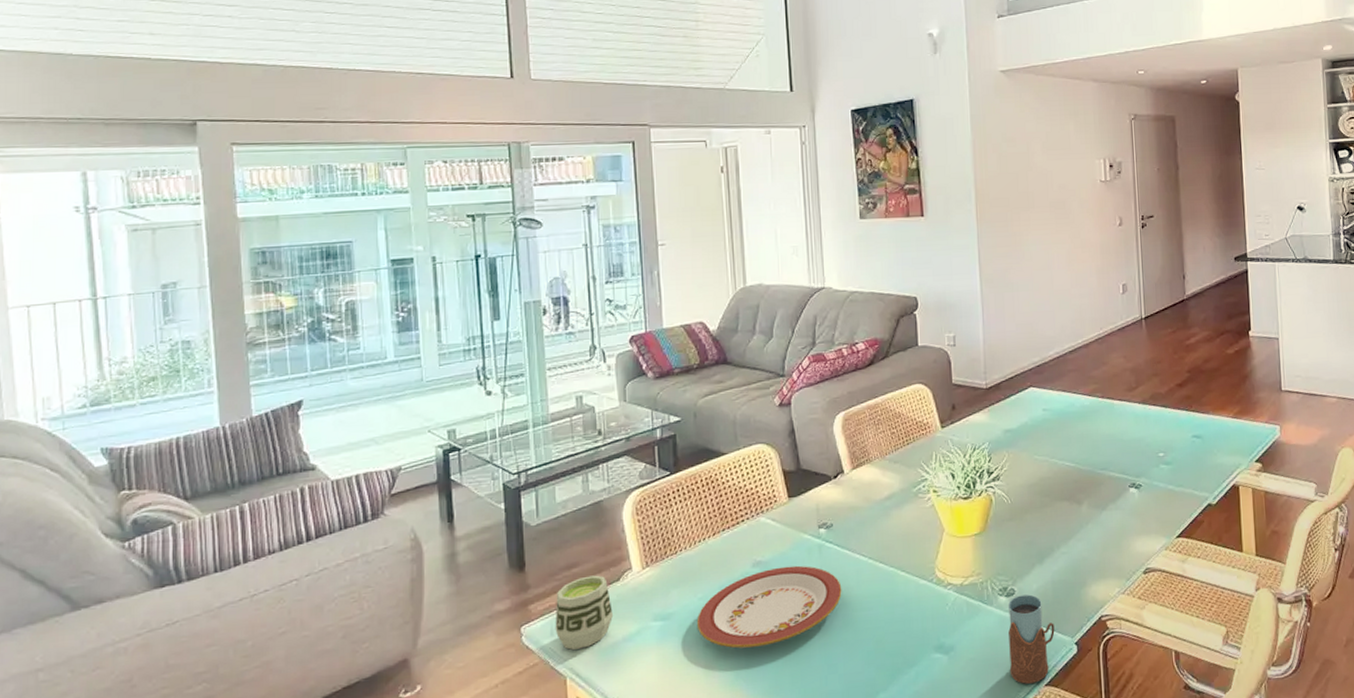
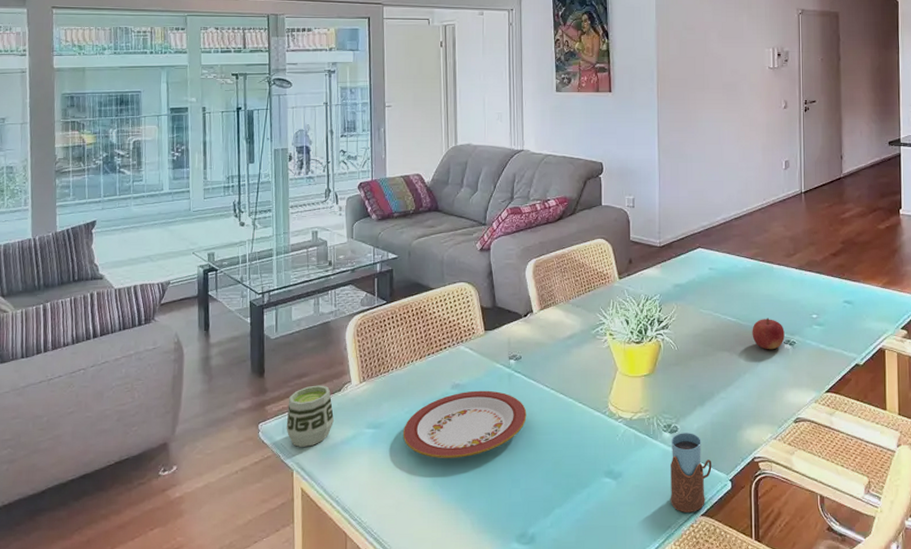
fruit: none [1093,460,1130,496] -> present [752,318,785,350]

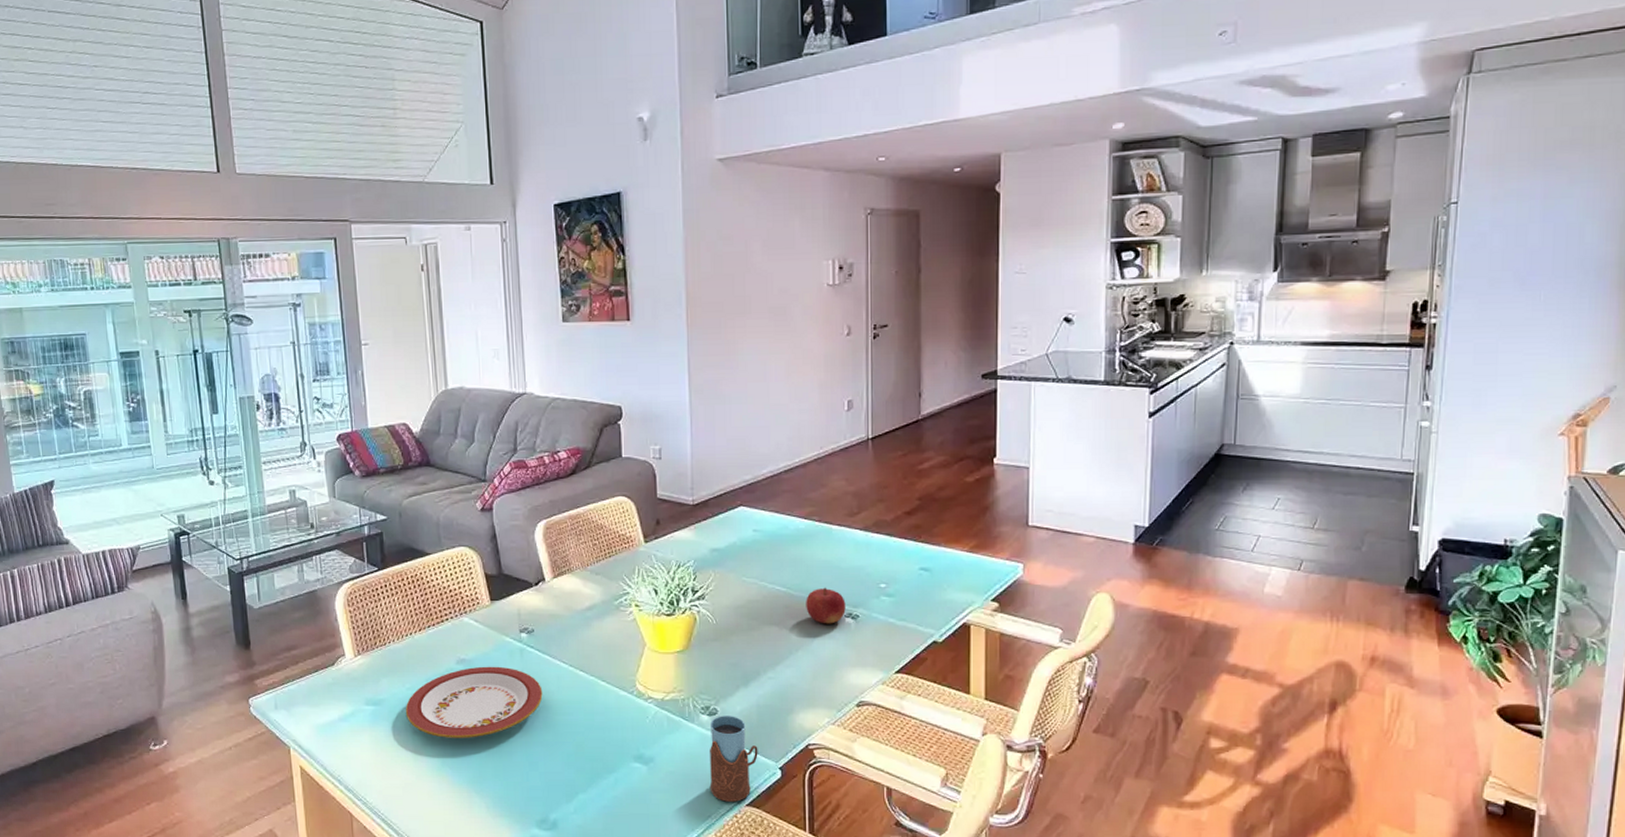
cup: present [286,385,334,447] -> none [278,658,329,723]

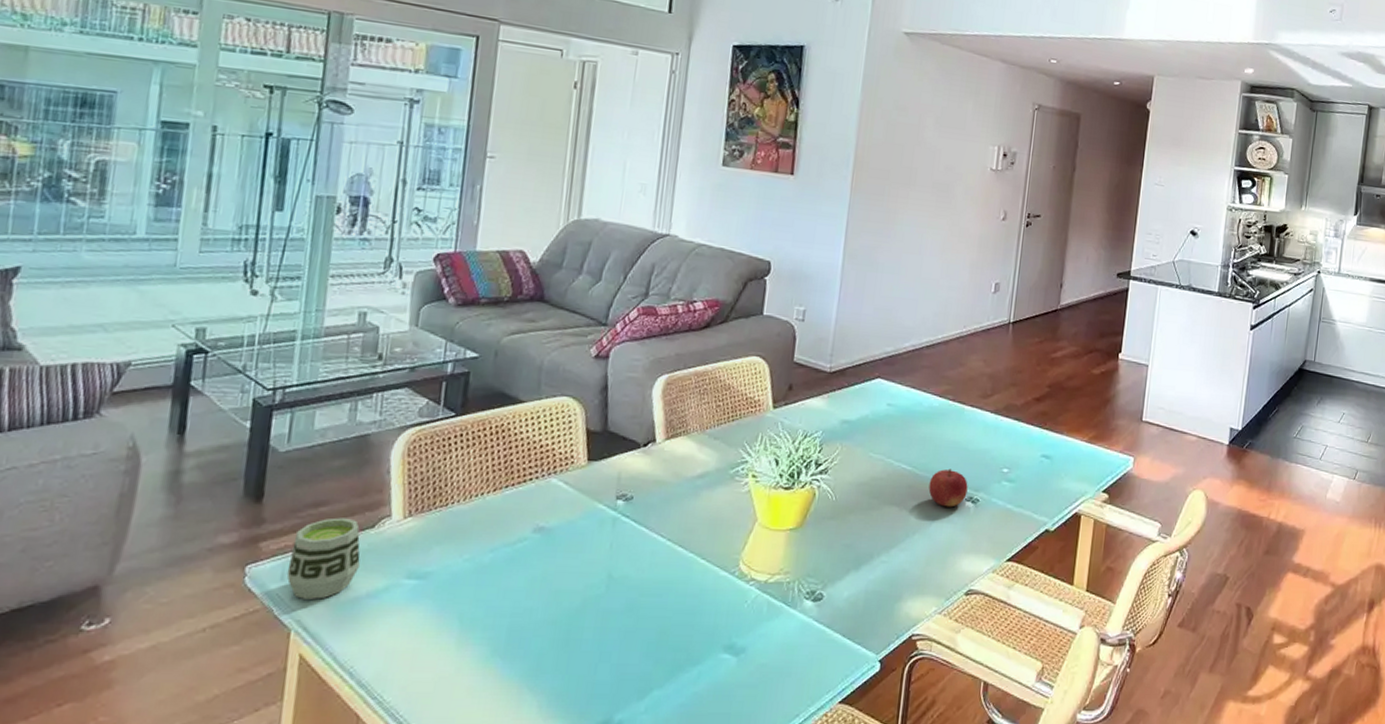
cup: none [278,658,329,723] -> present [286,517,361,599]
plate: present [405,666,543,738] -> none [456,536,632,622]
drinking glass: present [709,716,758,802] -> none [802,601,860,699]

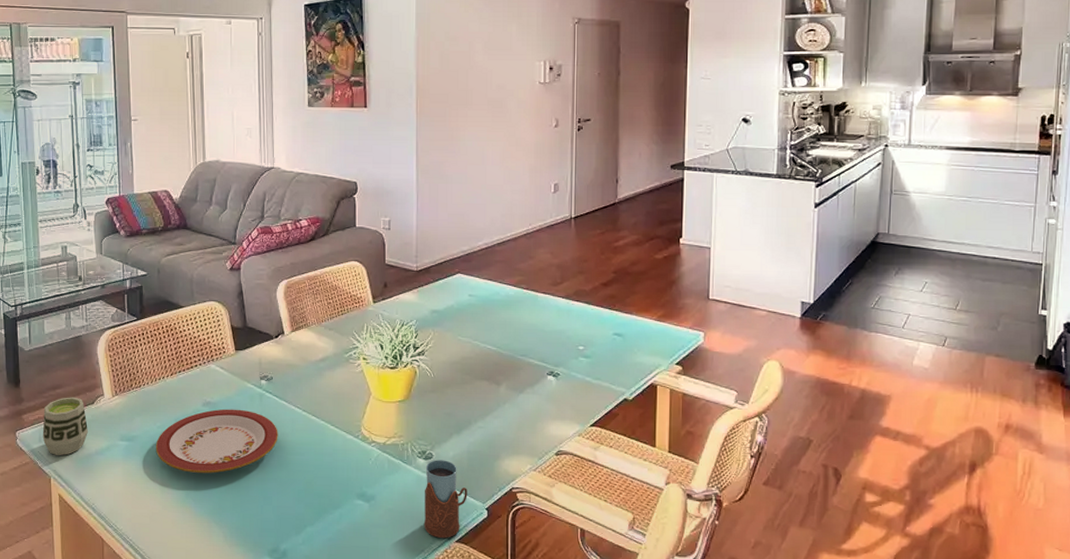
plate: none [456,536,632,622] -> present [155,409,278,473]
drinking glass: none [802,601,860,699] -> present [423,460,468,538]
fruit: present [928,468,968,507] -> none [513,348,548,381]

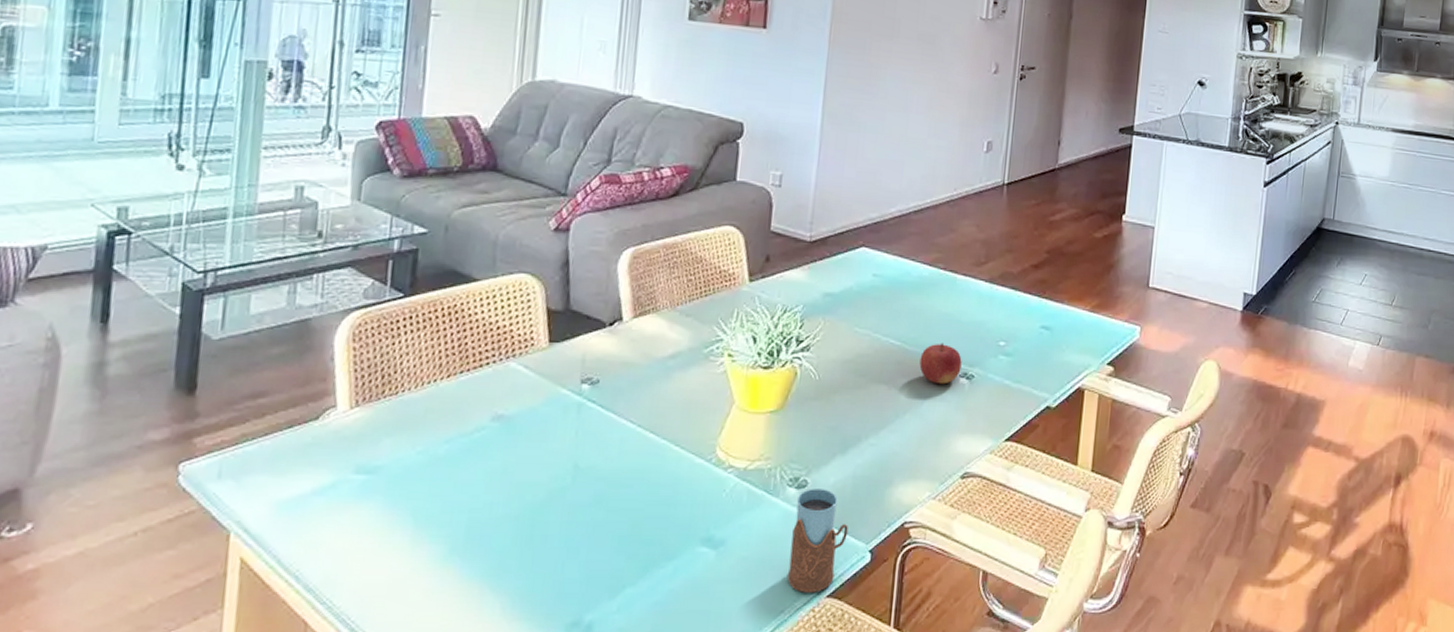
cup: present [42,397,88,455] -> none [224,409,304,498]
plate: present [155,409,278,473] -> none [409,424,599,518]
fruit: none [513,348,548,381] -> present [919,343,962,385]

